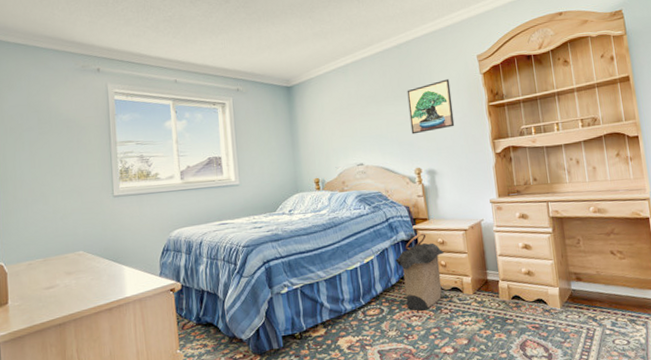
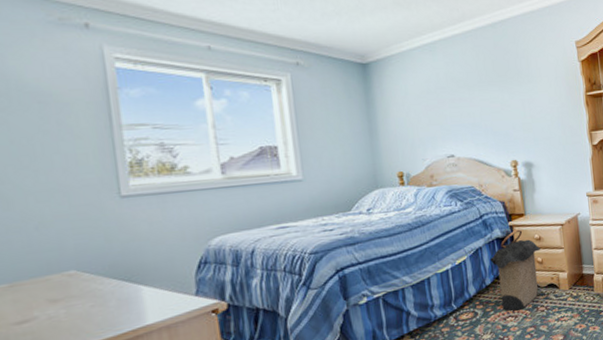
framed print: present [407,79,455,135] -> none [502,65,552,124]

